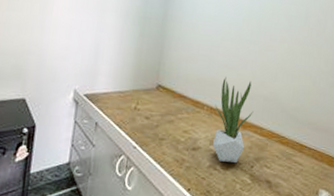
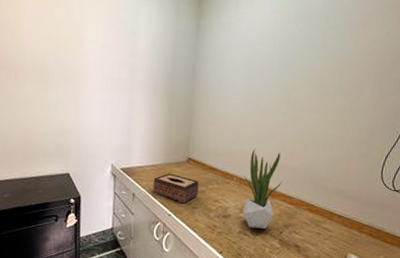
tissue box: none [118,100,168,135] -> present [153,173,199,204]

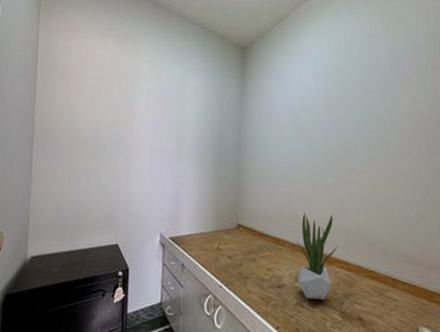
tissue box: present [153,173,199,204] -> none [202,241,250,274]

